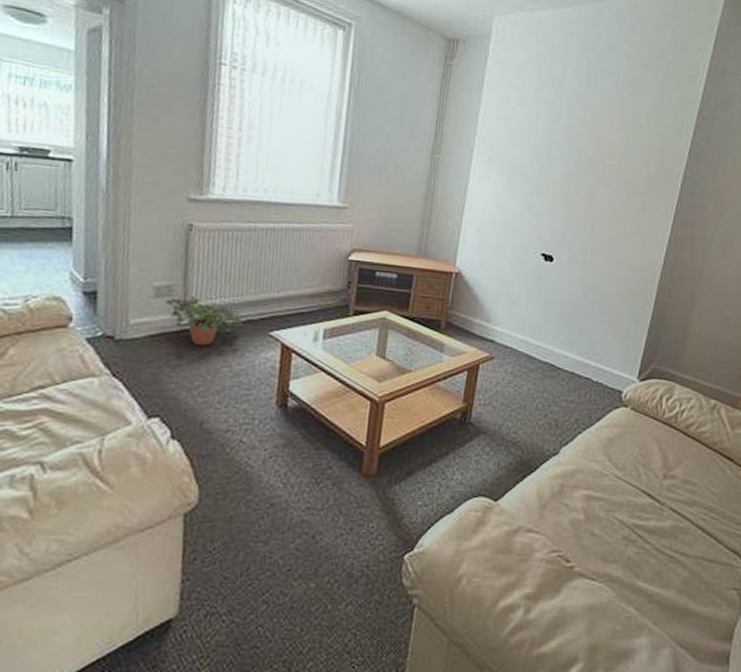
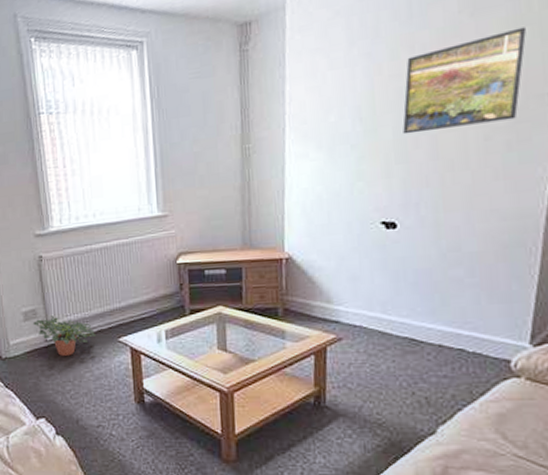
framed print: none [569,114,665,188] -> present [403,27,526,135]

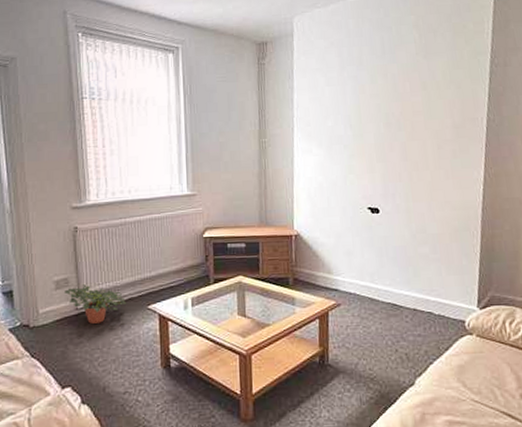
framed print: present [403,27,526,135] -> none [381,70,461,140]

